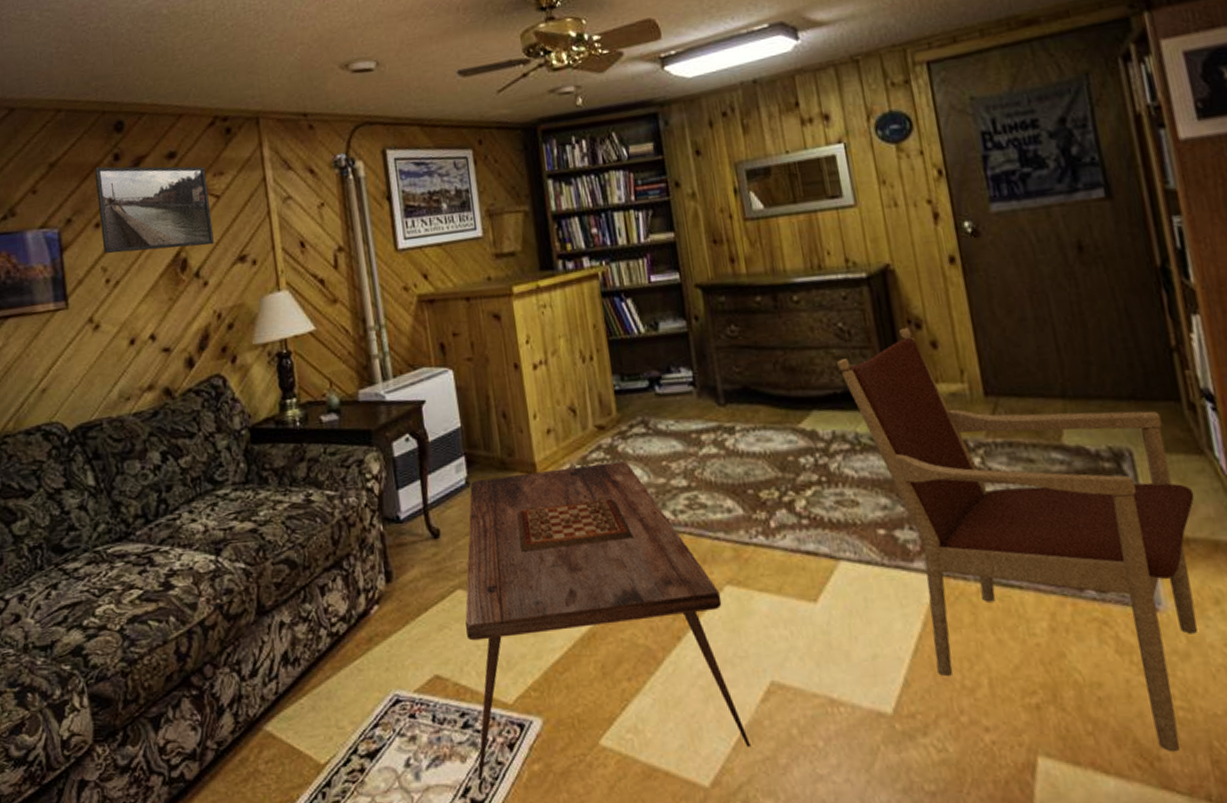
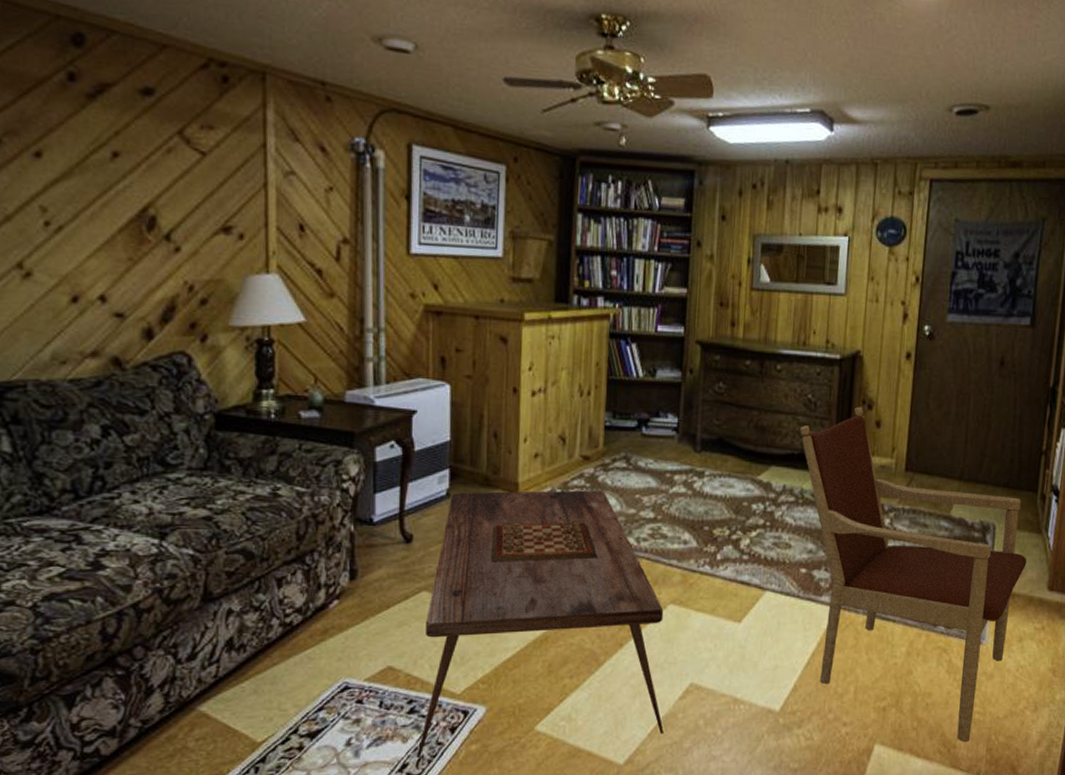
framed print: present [94,166,214,254] -> none [38,82,193,207]

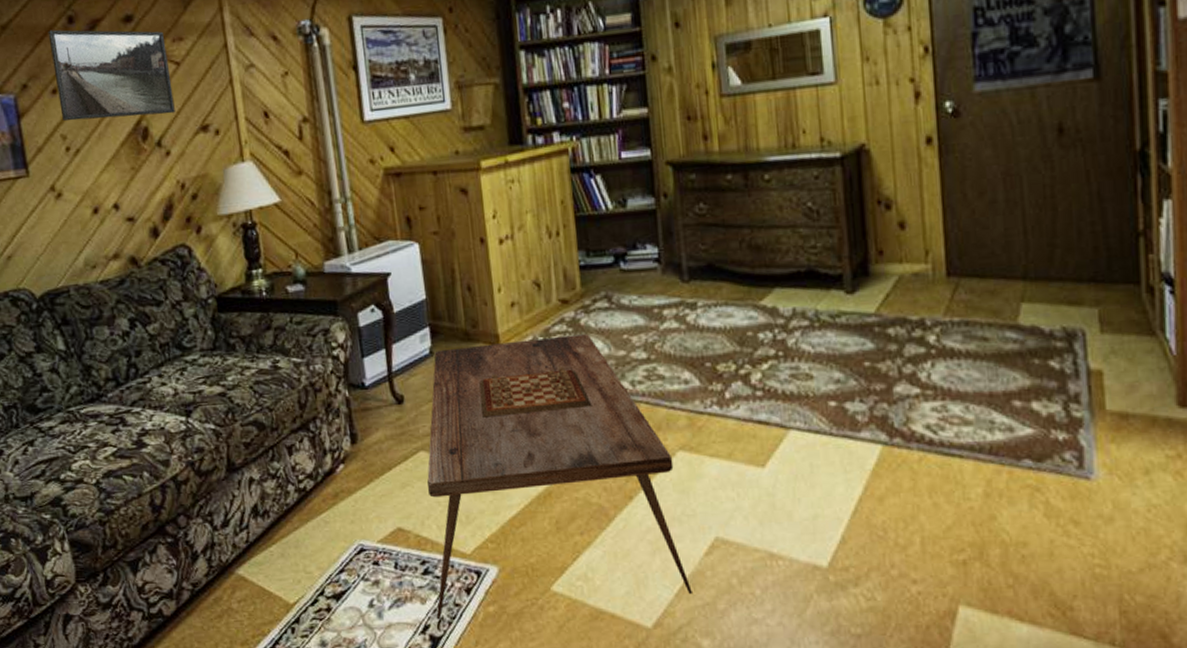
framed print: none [38,82,193,207] -> present [48,29,175,121]
armchair: present [800,406,1027,743] -> none [803,208,1140,604]

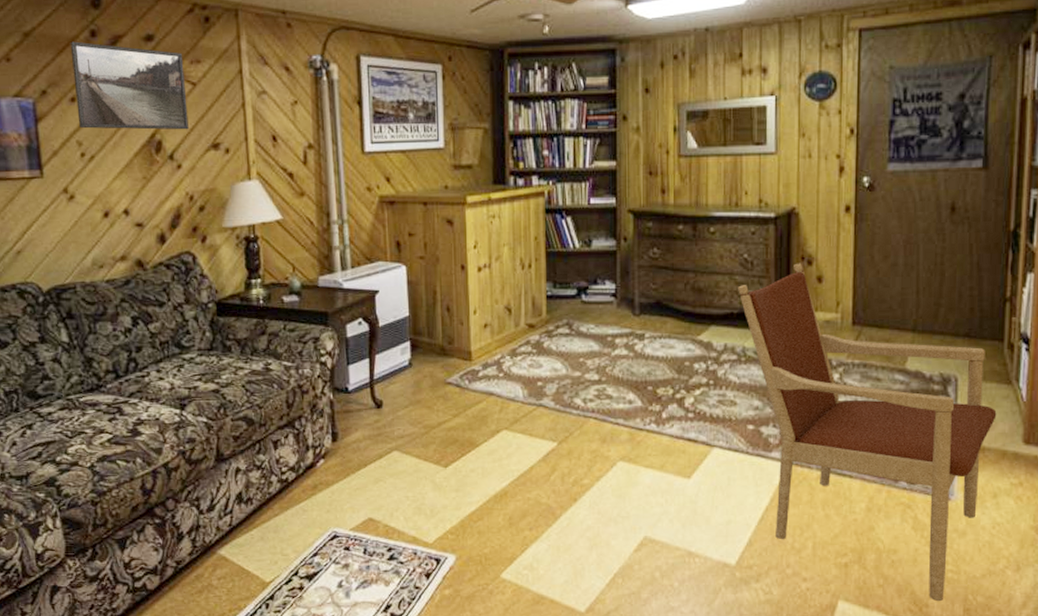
coffee table: present [427,334,692,620] -> none [398,356,621,600]
armchair: none [803,208,1140,604] -> present [738,263,997,602]

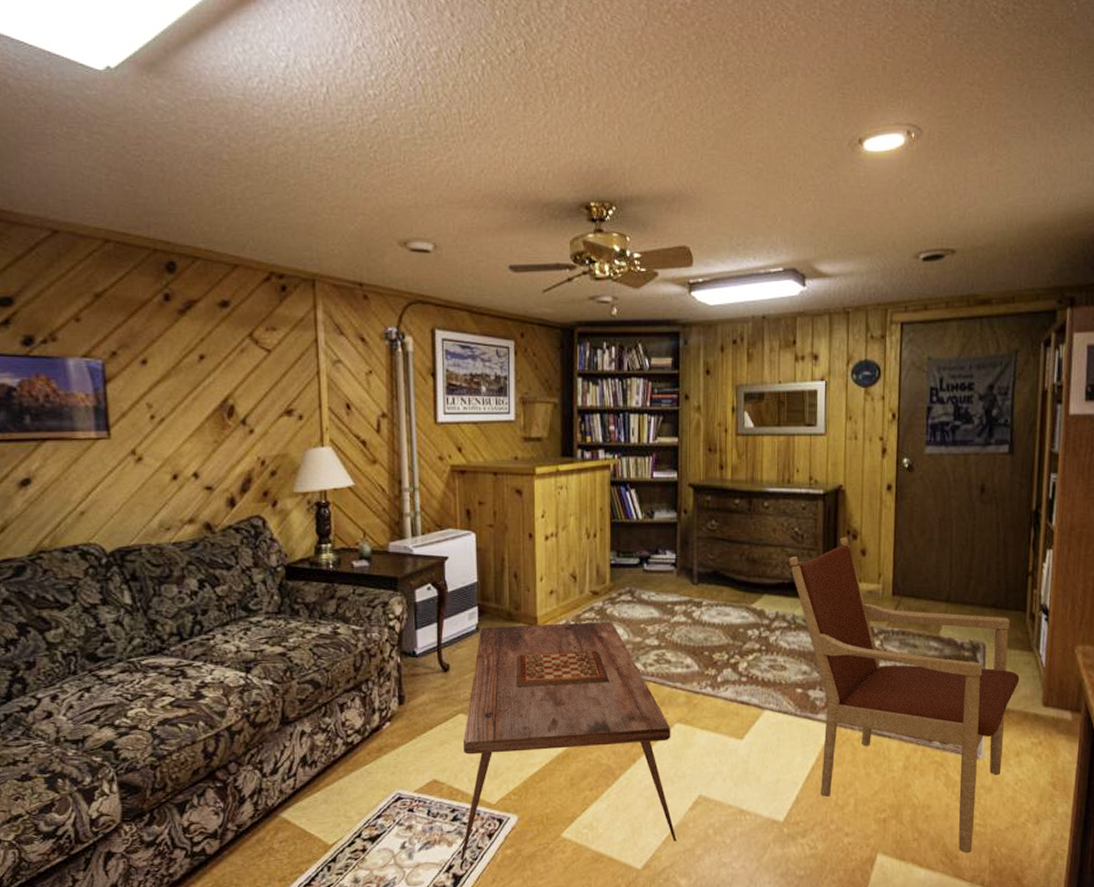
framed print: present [70,41,189,130] -> none [143,304,262,396]
coffee table: none [398,356,621,600] -> present [460,622,676,861]

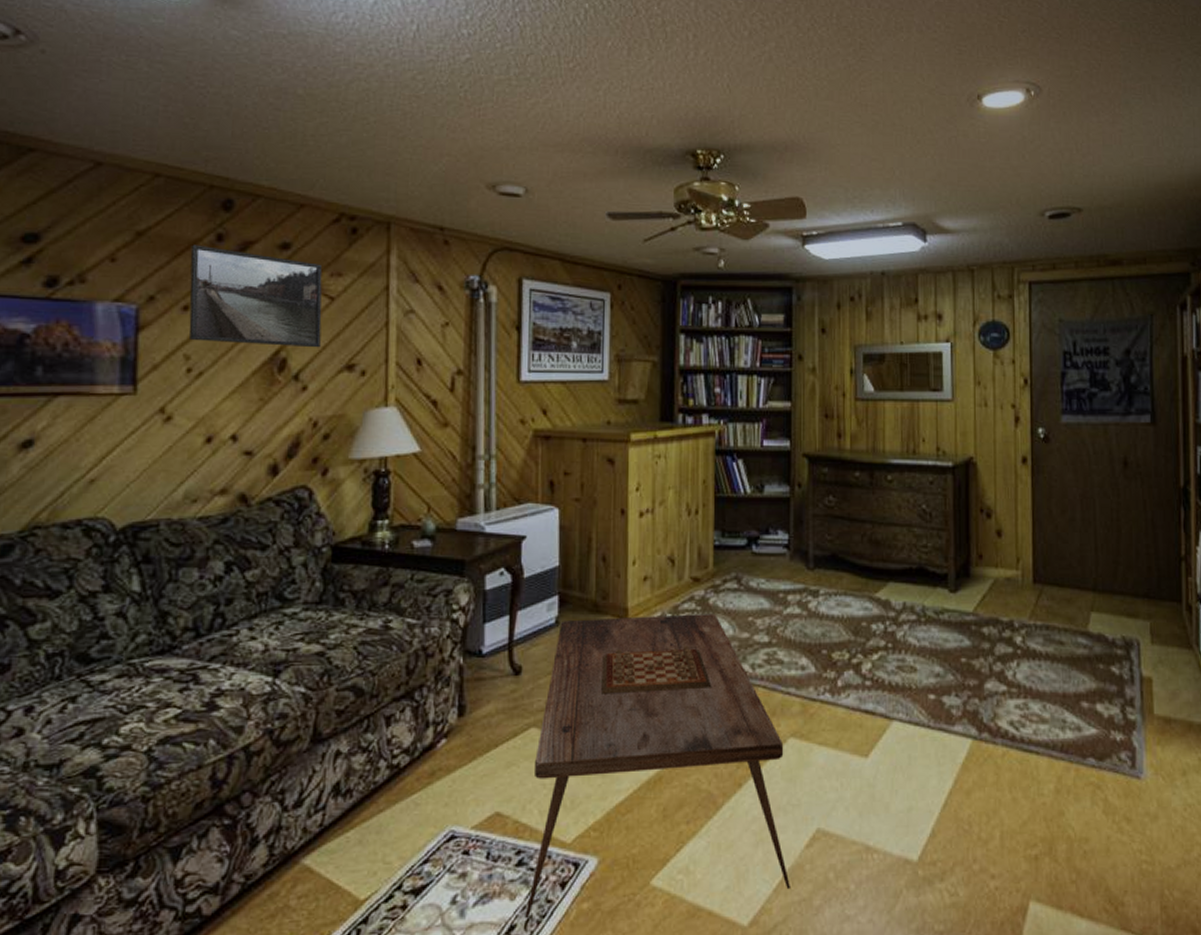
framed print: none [143,304,262,396] -> present [188,244,323,348]
armchair: present [789,537,1020,854] -> none [917,515,1180,899]

